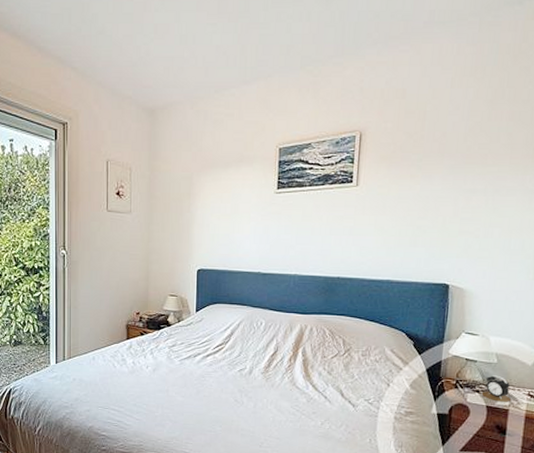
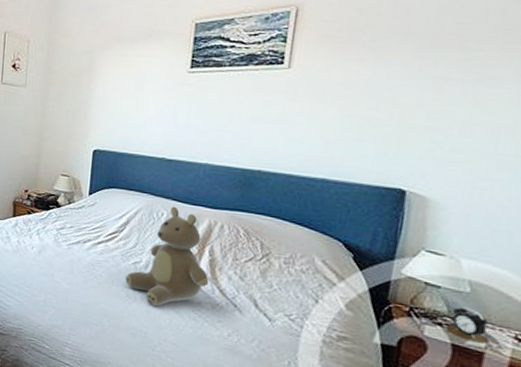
teddy bear: none [233,315,304,407] -> present [125,206,210,306]

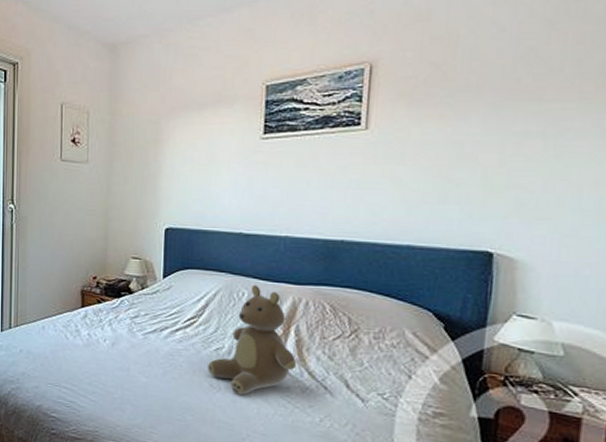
alarm clock: present [445,306,488,344] -> none [541,371,585,409]

